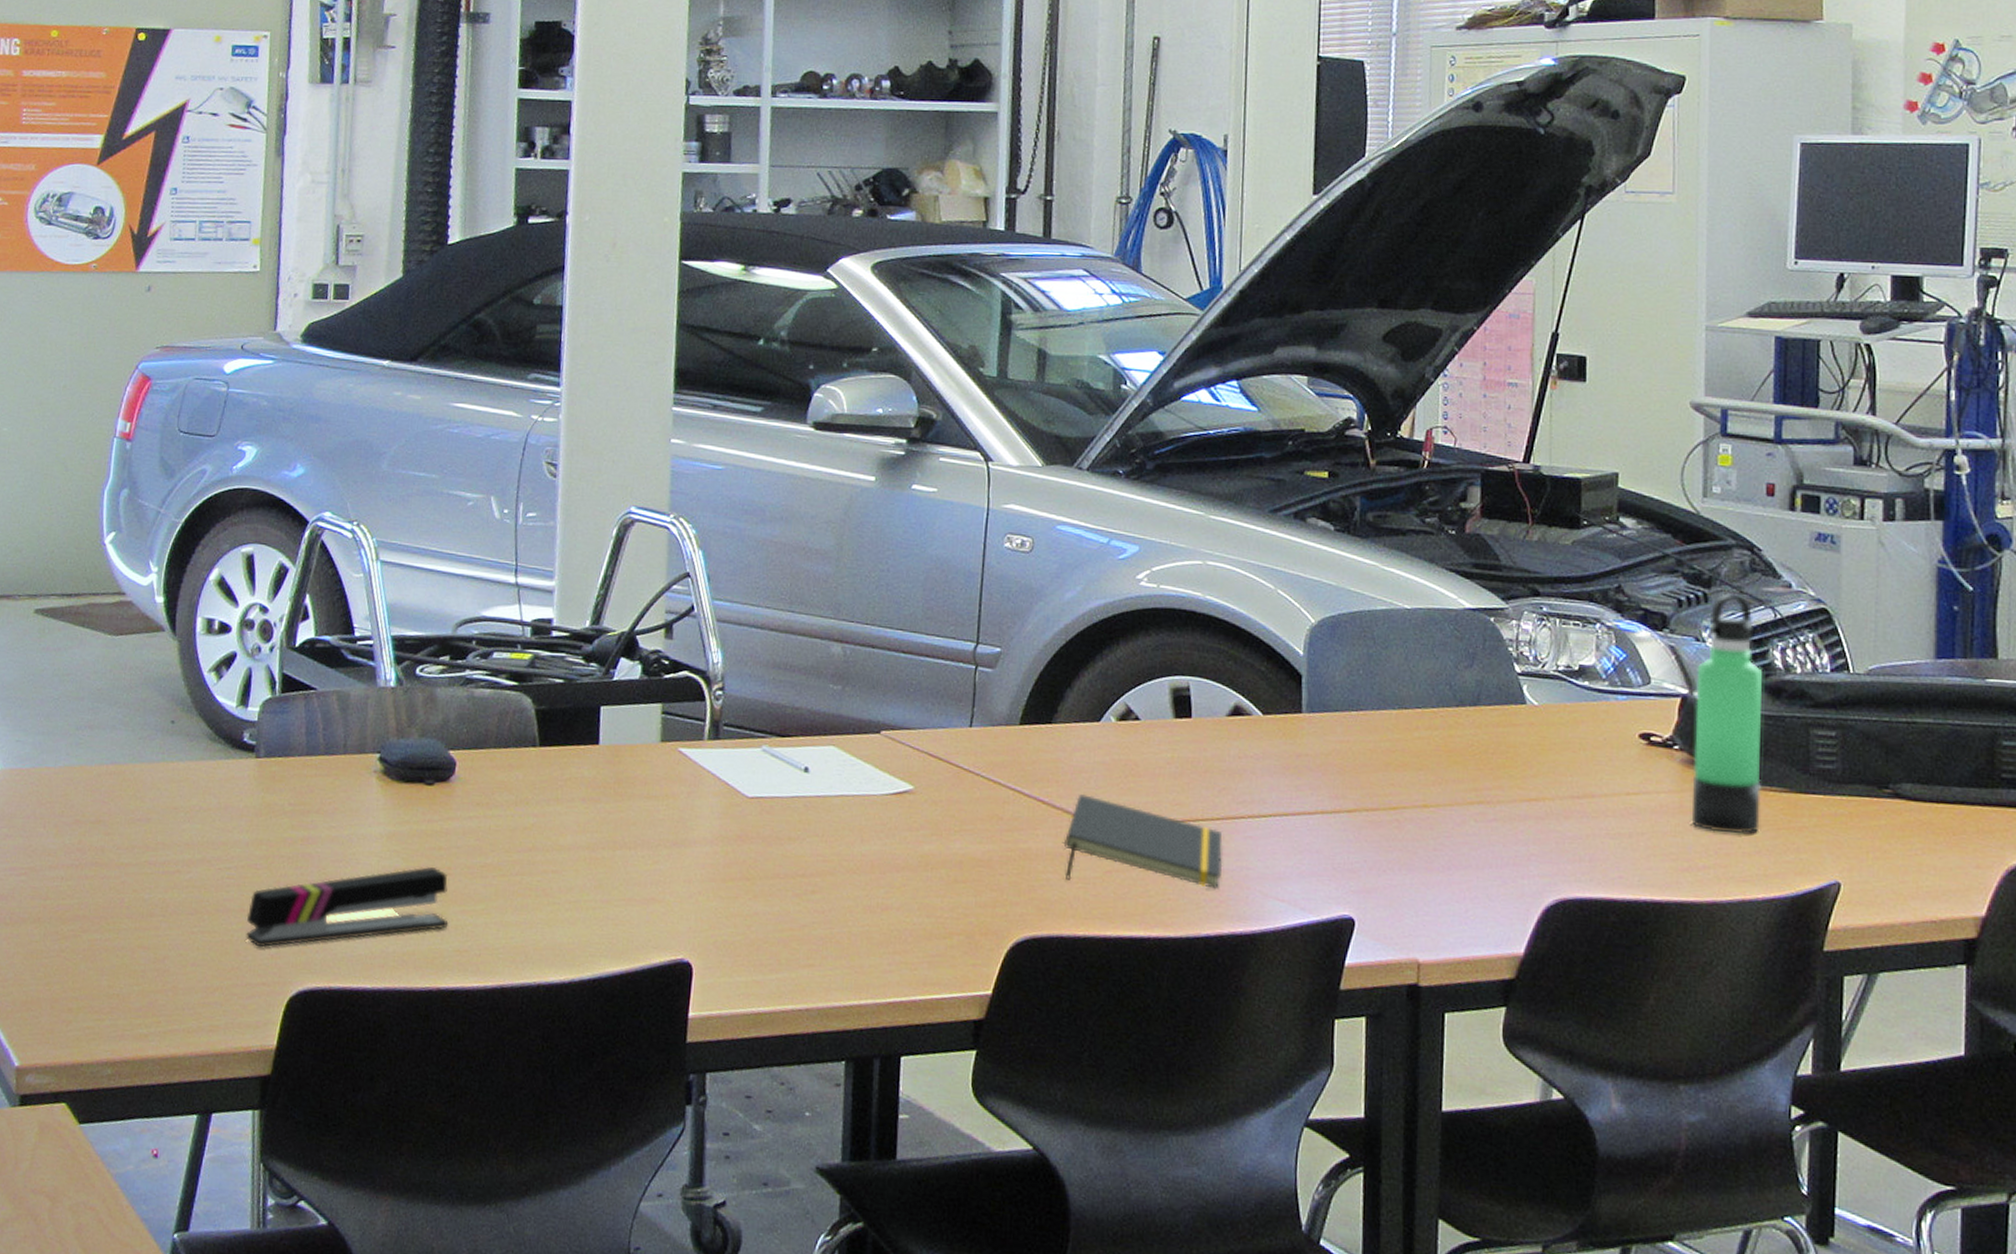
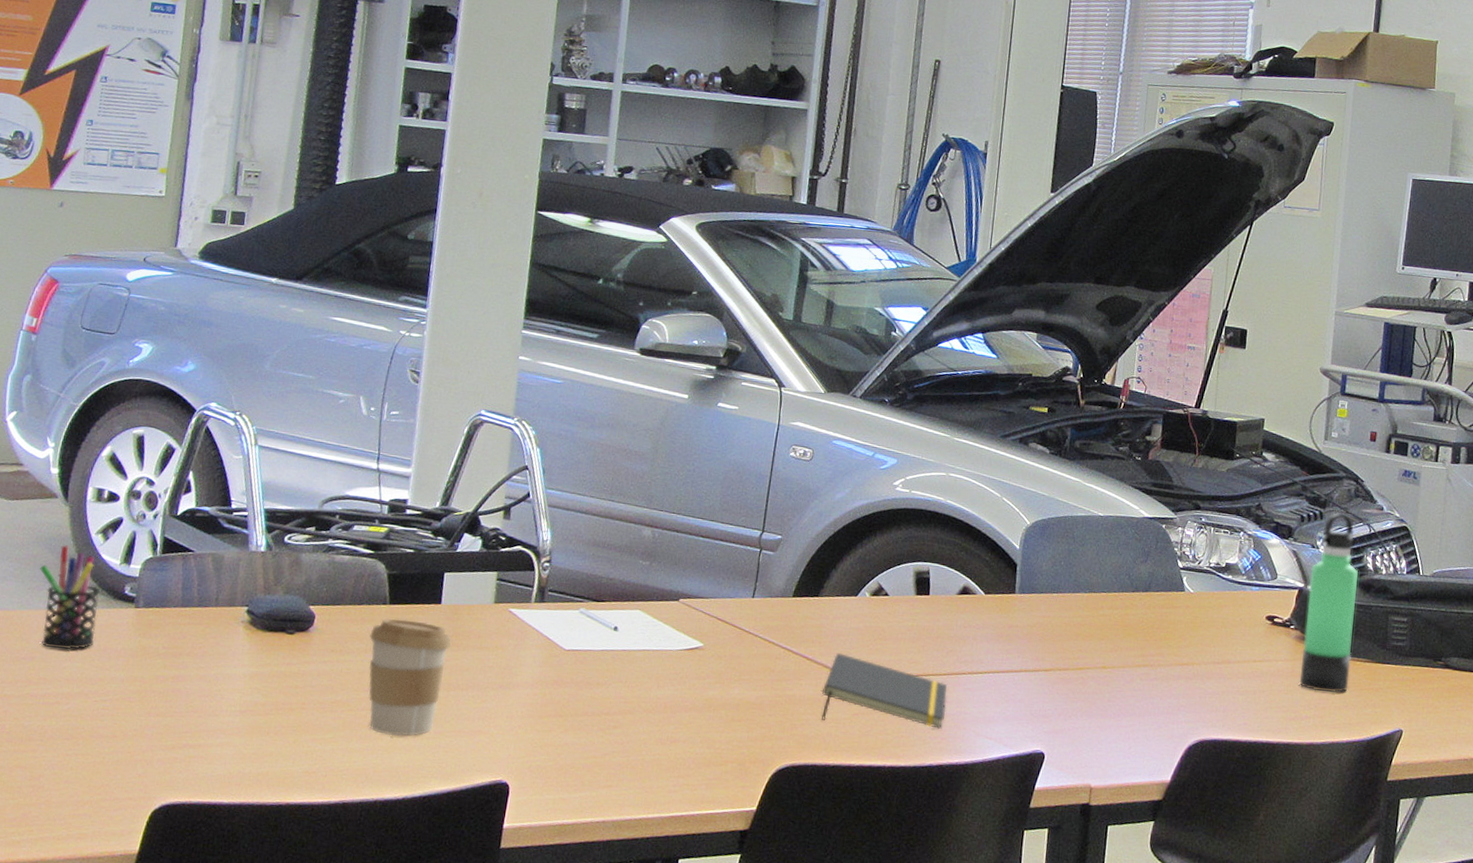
pen holder: none [150,686,216,809] -> present [40,545,100,649]
stapler: present [246,867,449,948] -> none [116,702,302,768]
coffee cup: none [519,763,614,906] -> present [369,618,452,736]

